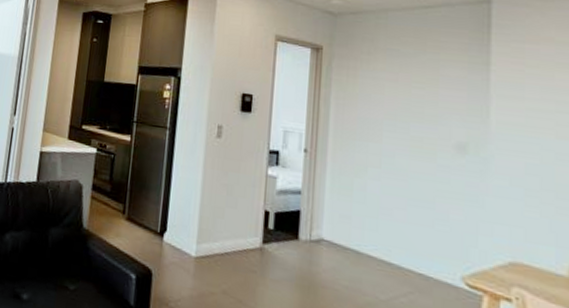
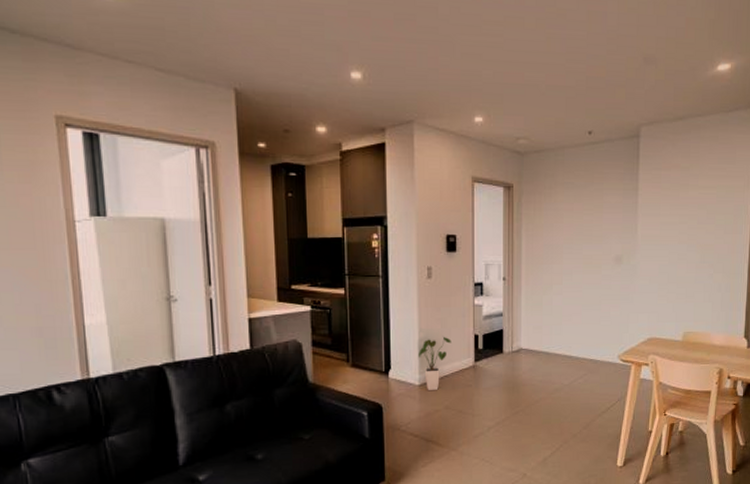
house plant: none [198,205,237,269] -> present [419,336,451,391]

